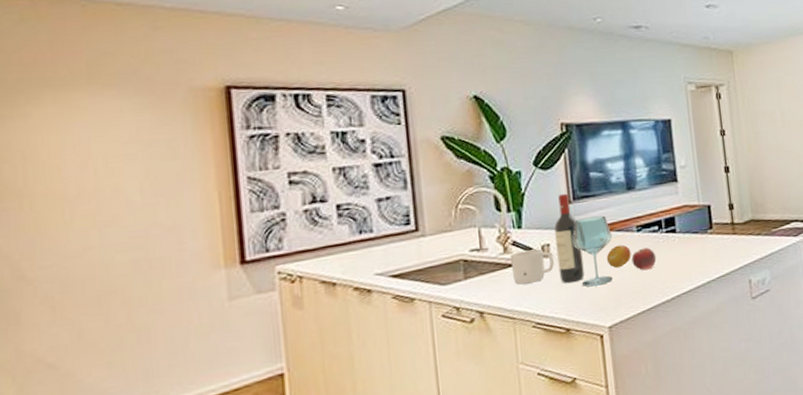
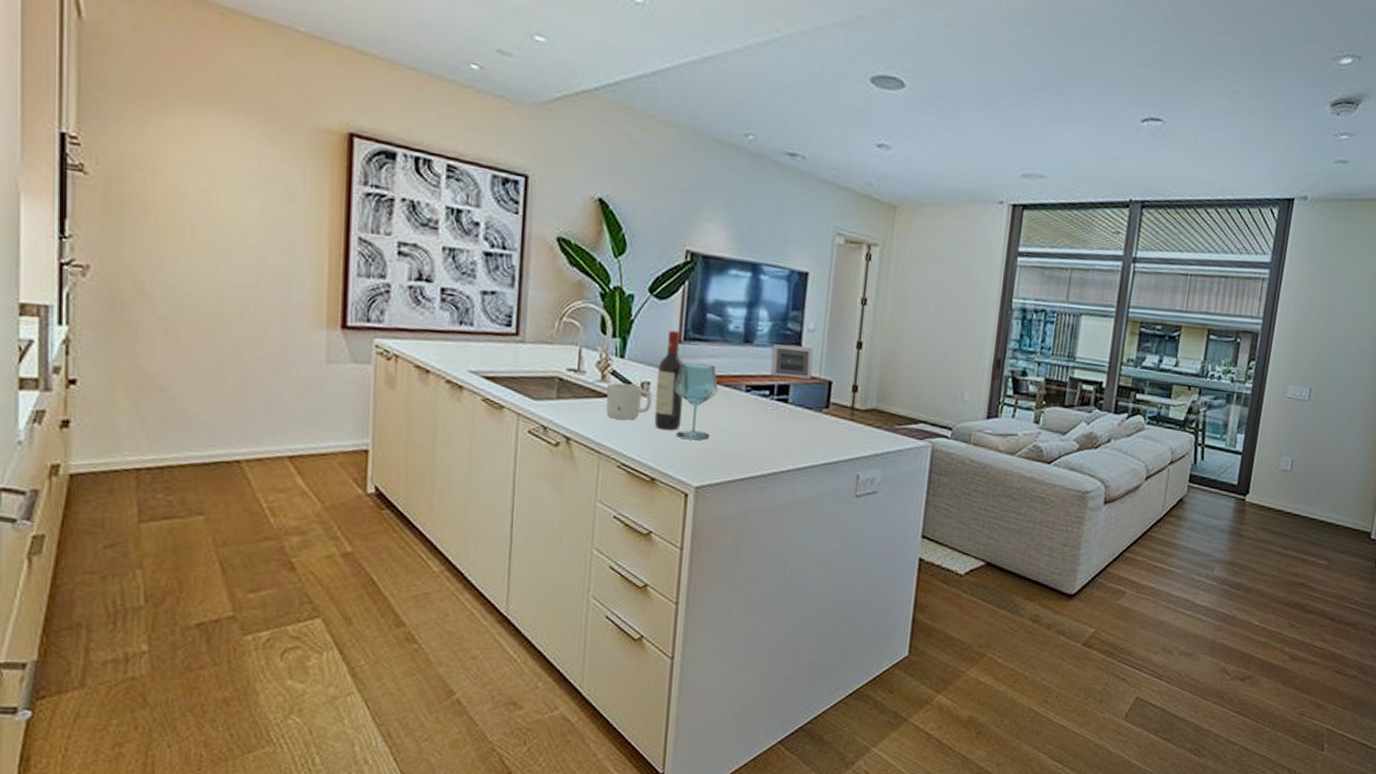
fruit: present [606,244,631,269] -> none [706,401,735,427]
fruit: present [631,247,657,270] -> none [733,411,761,436]
picture frame: none [653,181,692,215] -> present [770,344,813,380]

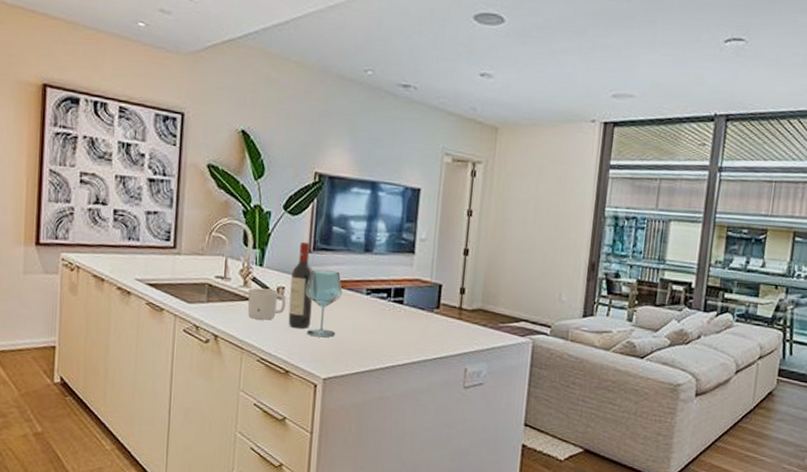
picture frame: present [770,344,813,380] -> none [388,252,425,284]

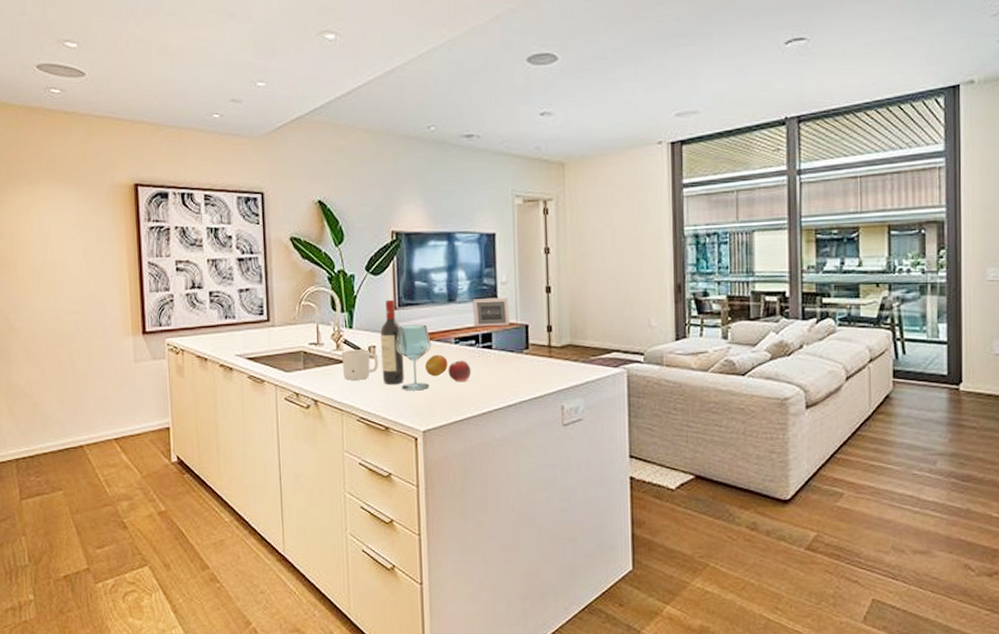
fruit: none [333,303,357,326] -> present [425,355,448,377]
fruit: none [356,311,380,333] -> present [448,360,472,381]
picture frame: none [388,252,425,284] -> present [473,298,510,329]

